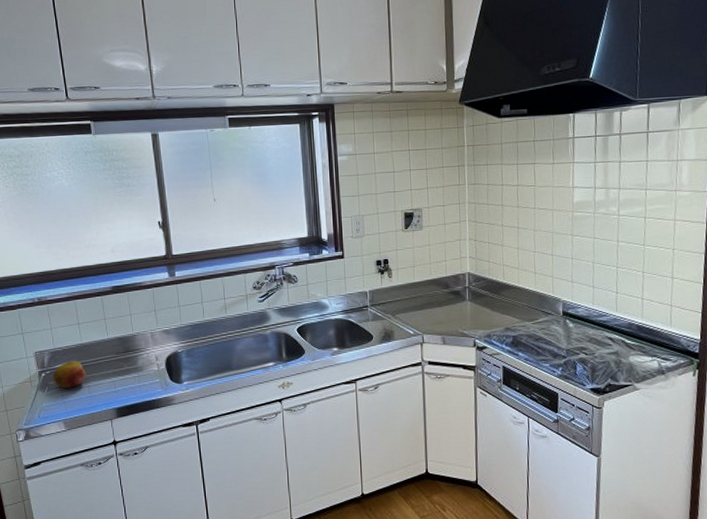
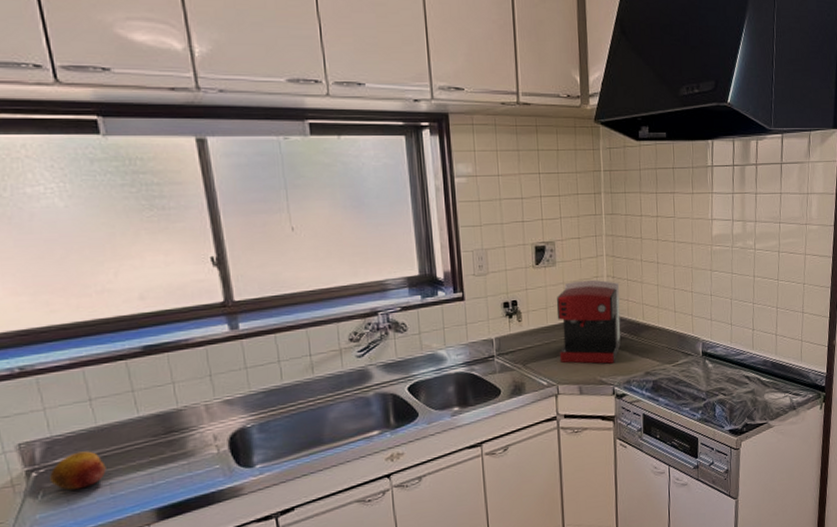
coffee maker: none [422,242,482,318] -> present [556,279,621,364]

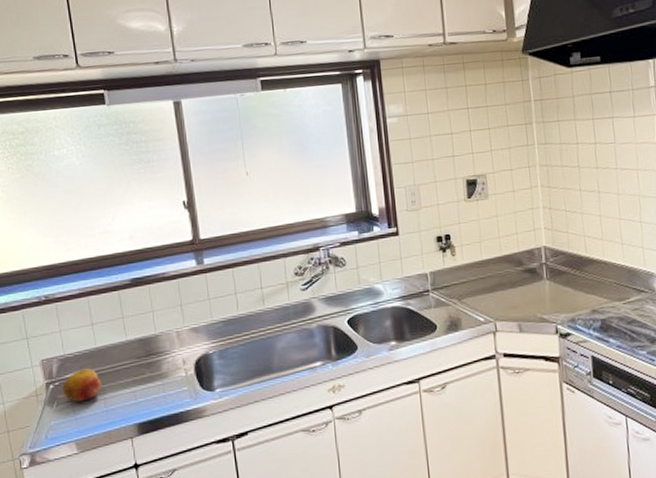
coffee maker: present [556,279,621,364] -> none [490,211,562,300]

